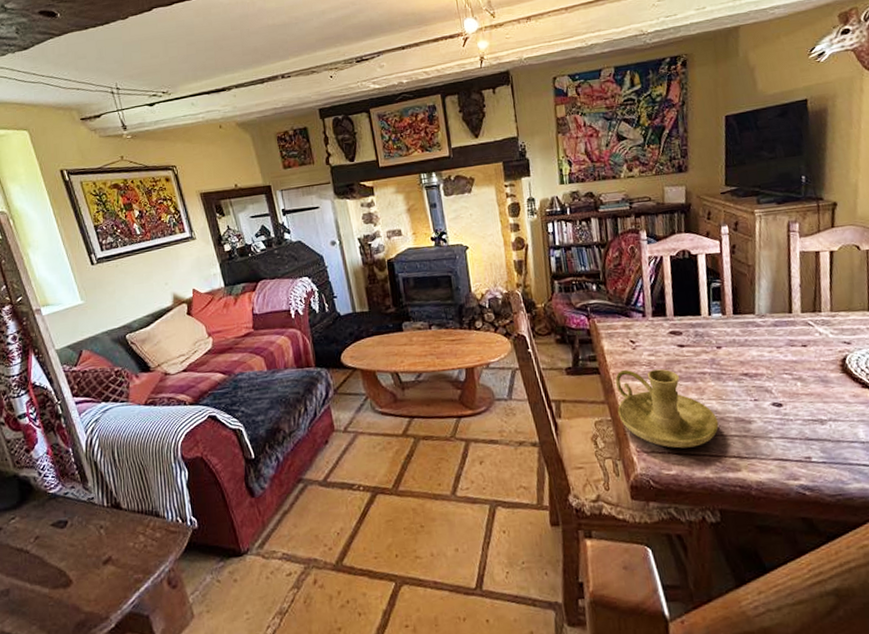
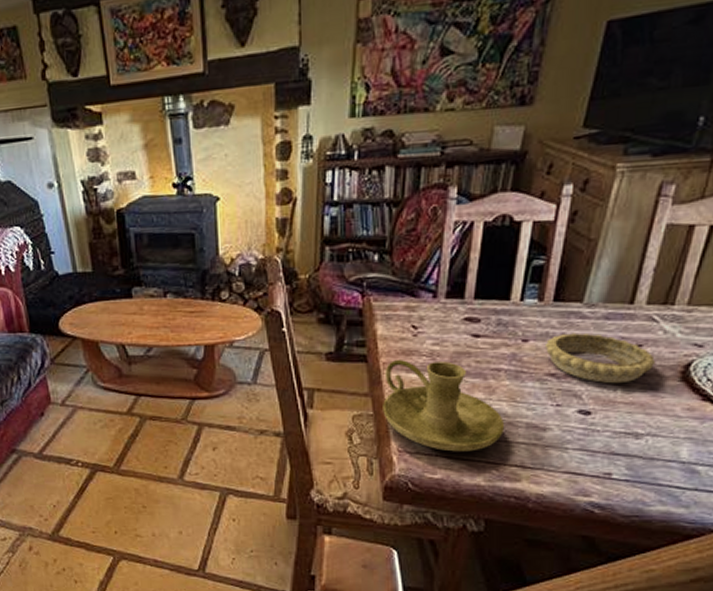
decorative bowl: none [734,338,821,379] -> present [544,332,656,384]

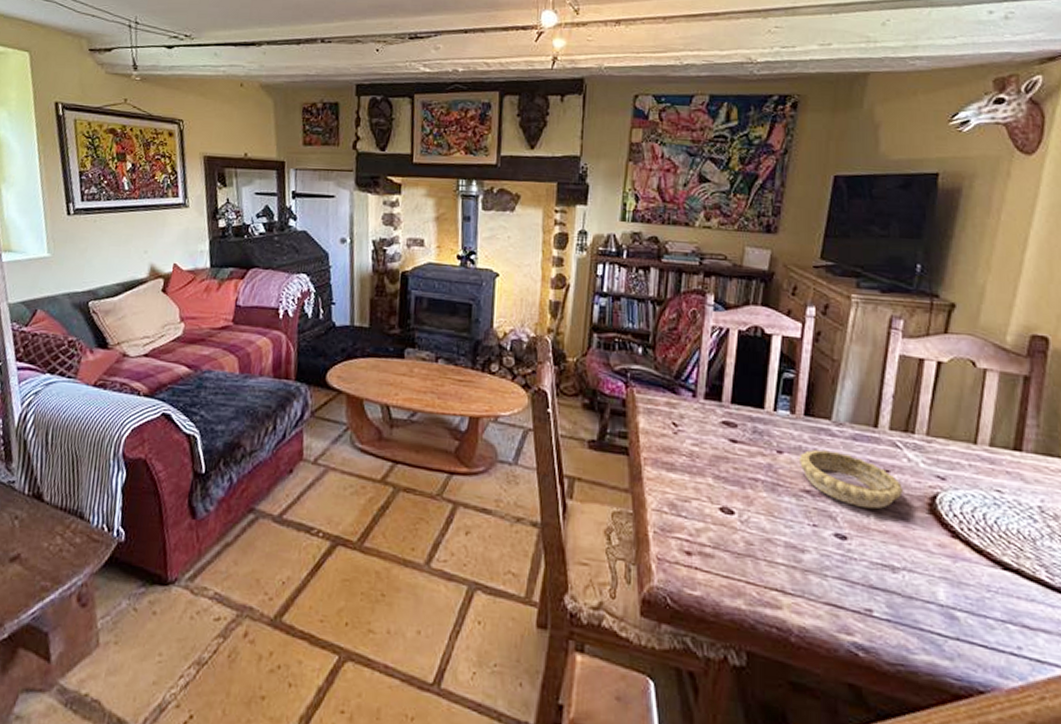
candle holder: present [383,360,505,452] -> none [642,457,764,568]

